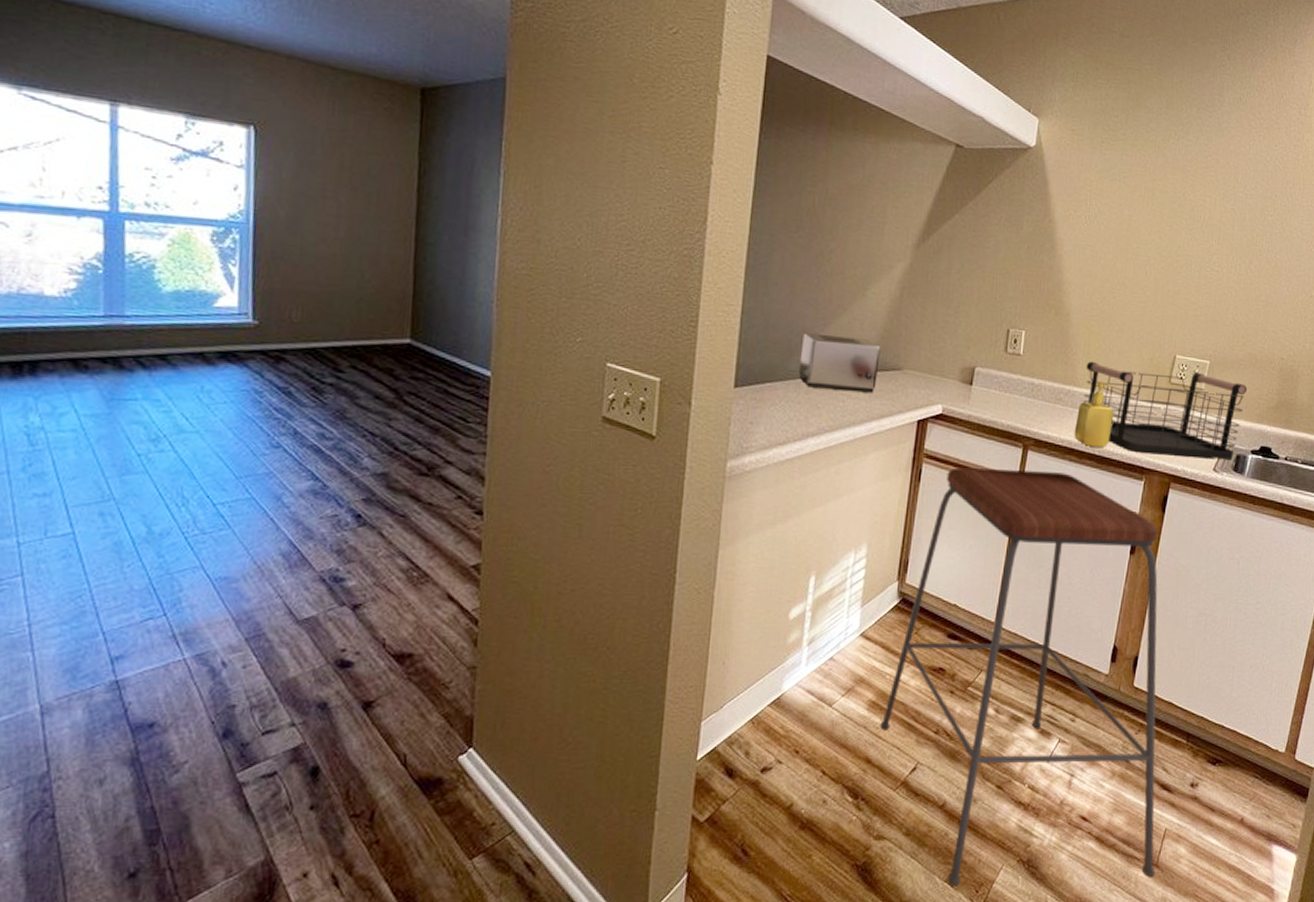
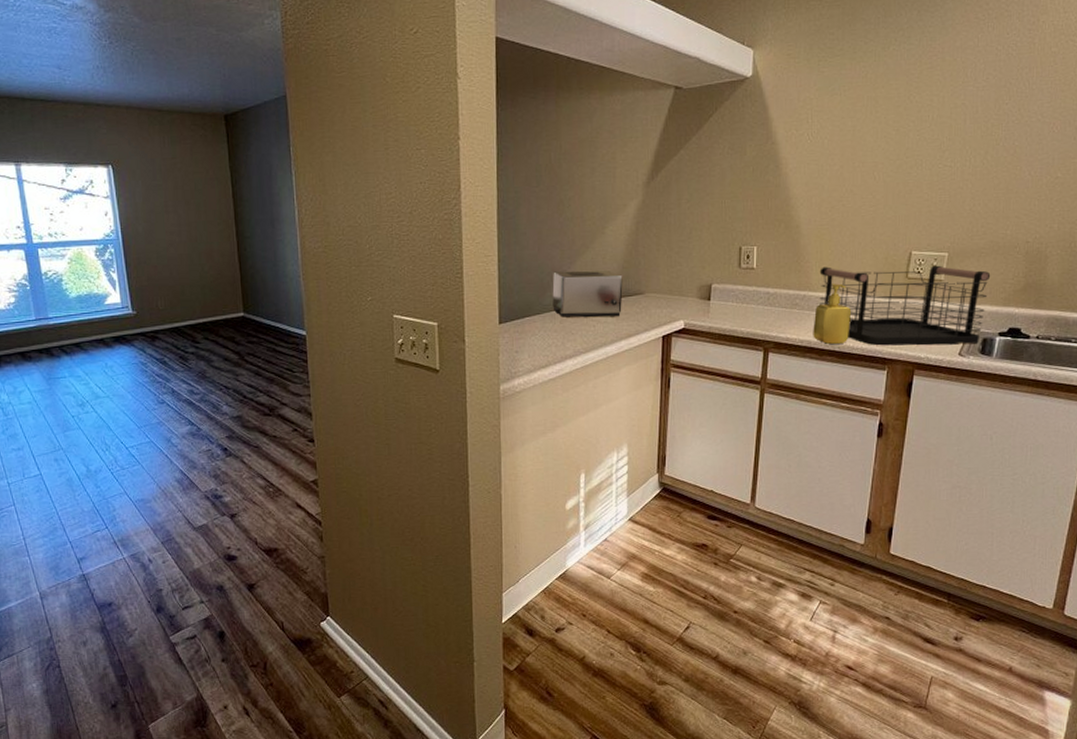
bar stool: present [880,467,1159,887] -> none [653,370,924,723]

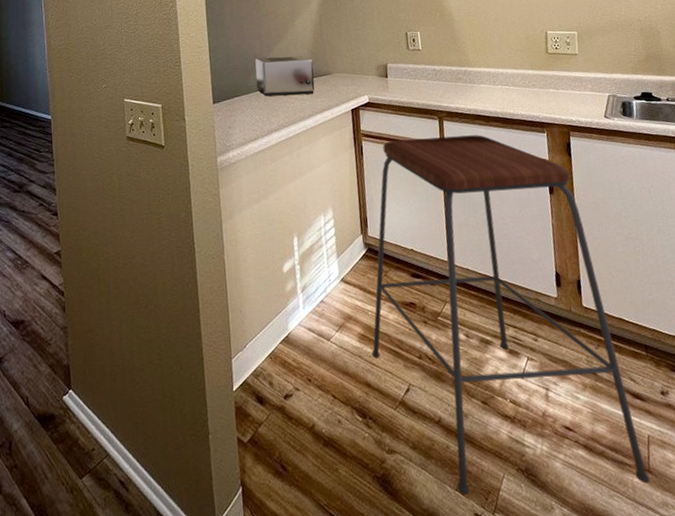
bar stool: none [653,370,924,723] -> present [371,135,650,495]
soap dispenser: present [813,283,852,344] -> none [476,60,509,112]
dish rack: present [819,265,991,346] -> none [474,42,619,111]

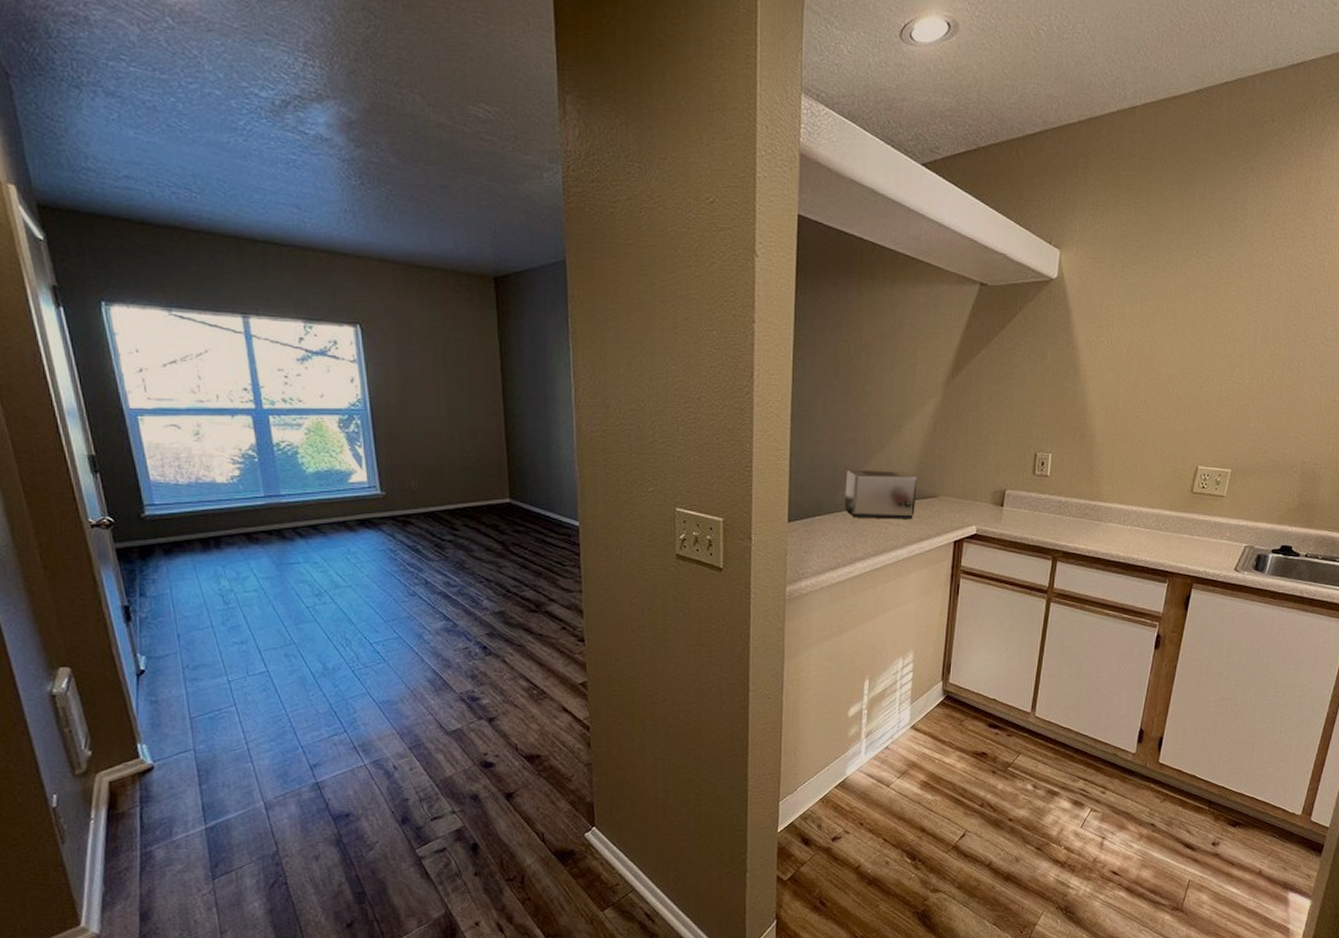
bar stool: present [371,135,650,495] -> none [932,580,1182,929]

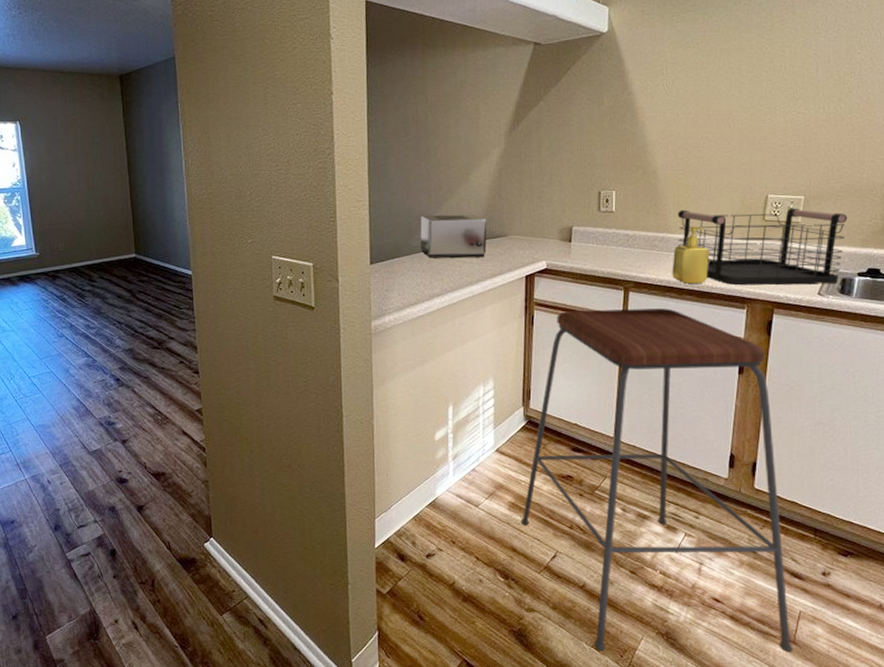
bar stool: none [932,580,1182,929] -> present [520,308,793,653]
soap dispenser: none [1100,495,1139,555] -> present [672,226,710,284]
dish rack: none [1108,477,1269,560] -> present [677,208,848,285]

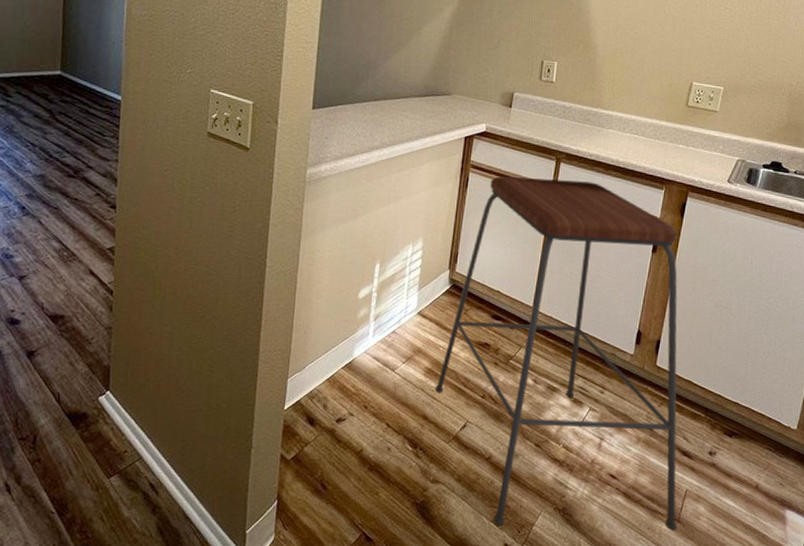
toaster: present [420,214,487,259] -> none [365,64,433,114]
soap dispenser: present [672,226,710,284] -> none [601,104,637,161]
dish rack: present [677,208,848,285] -> none [609,87,759,173]

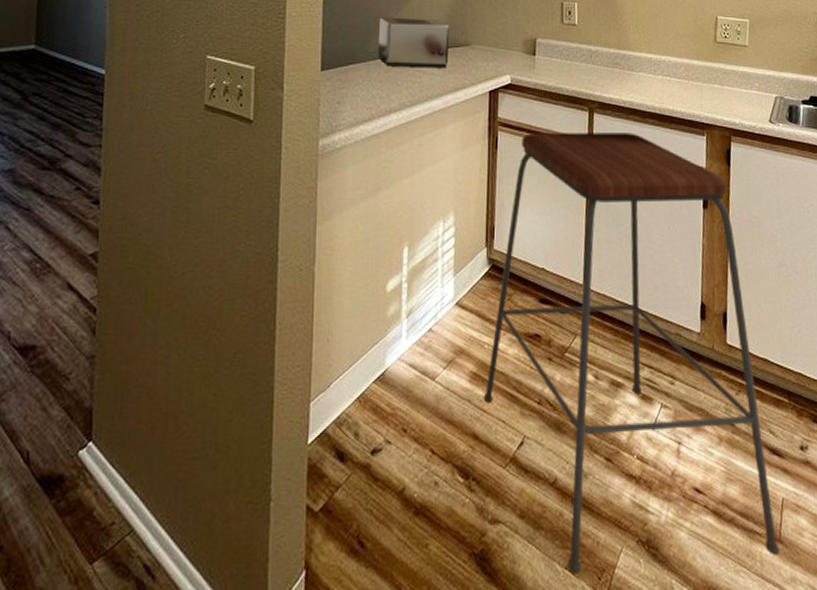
toaster: none [365,64,433,114] -> present [378,17,450,69]

